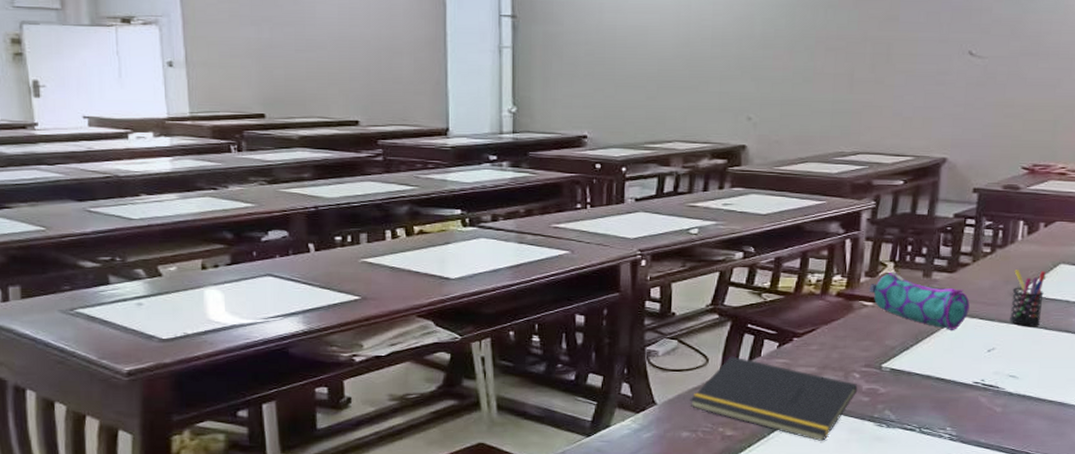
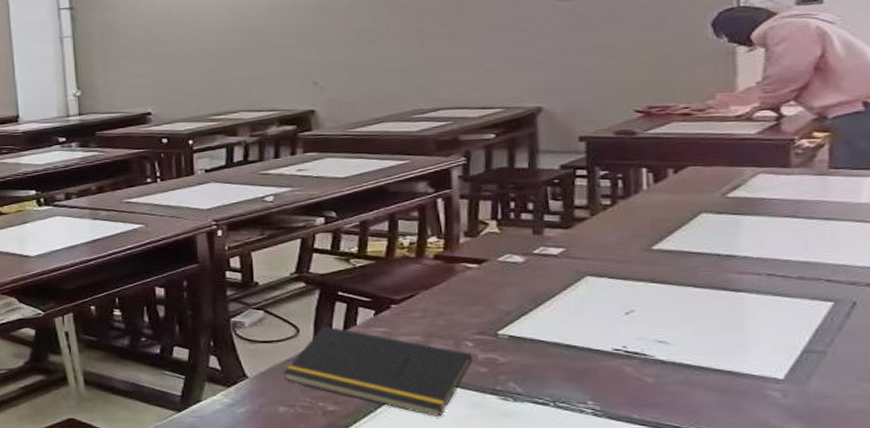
pencil case: present [868,272,970,330] -> none [471,230,595,292]
pen holder: present [1010,270,1047,326] -> none [644,222,688,284]

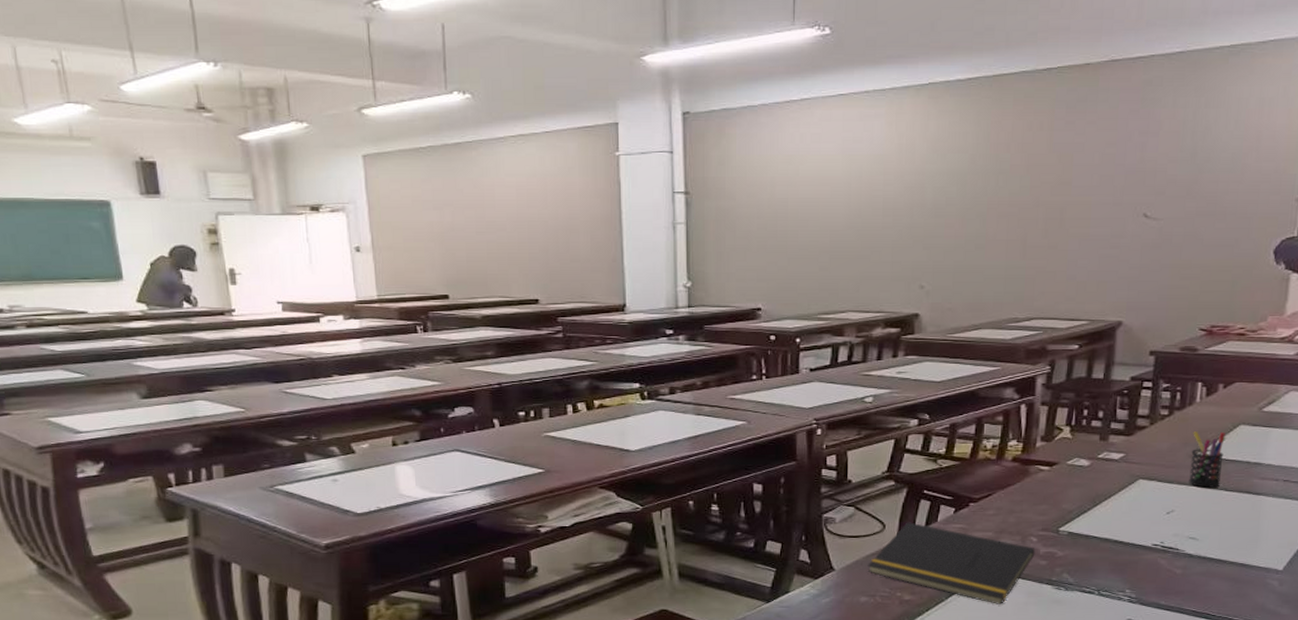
pen holder: none [644,222,688,284] -> present [1189,431,1226,488]

